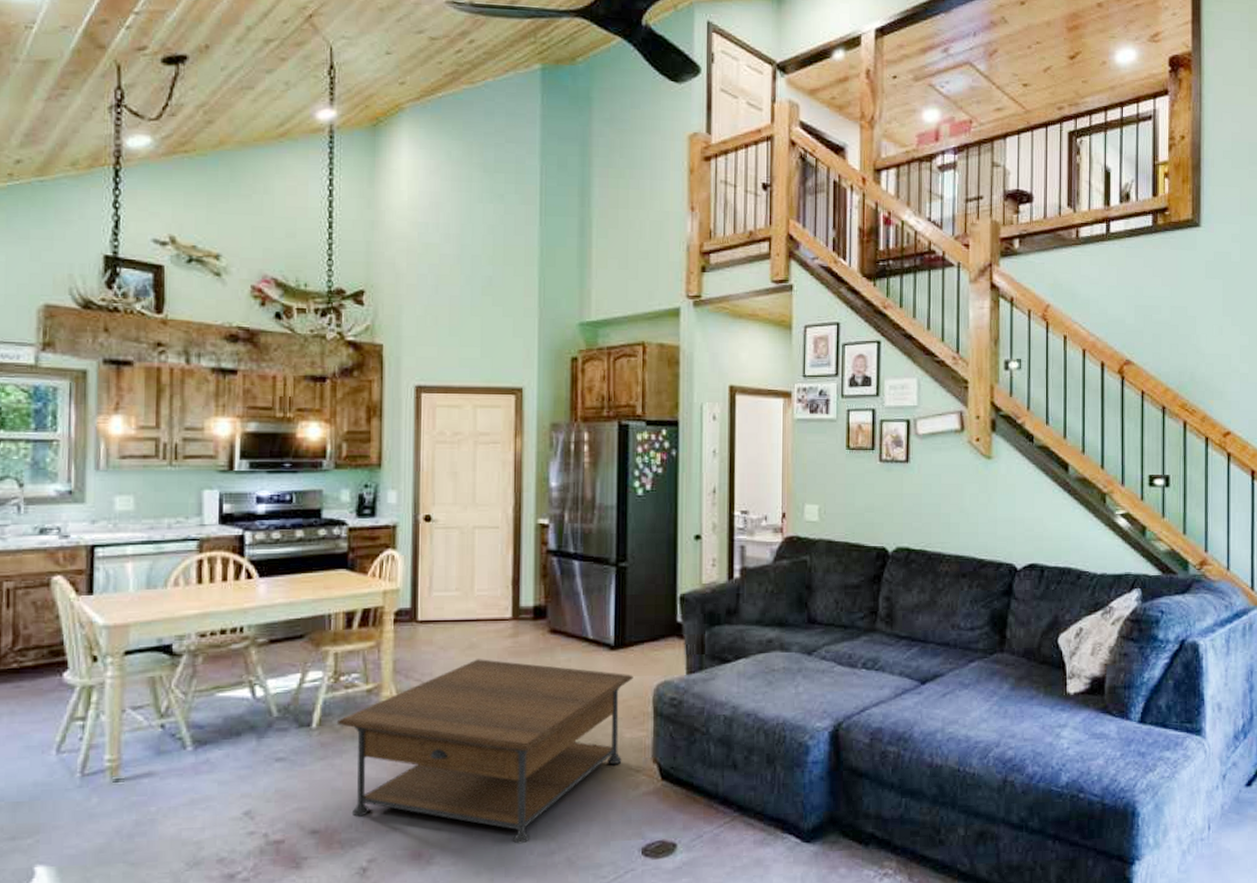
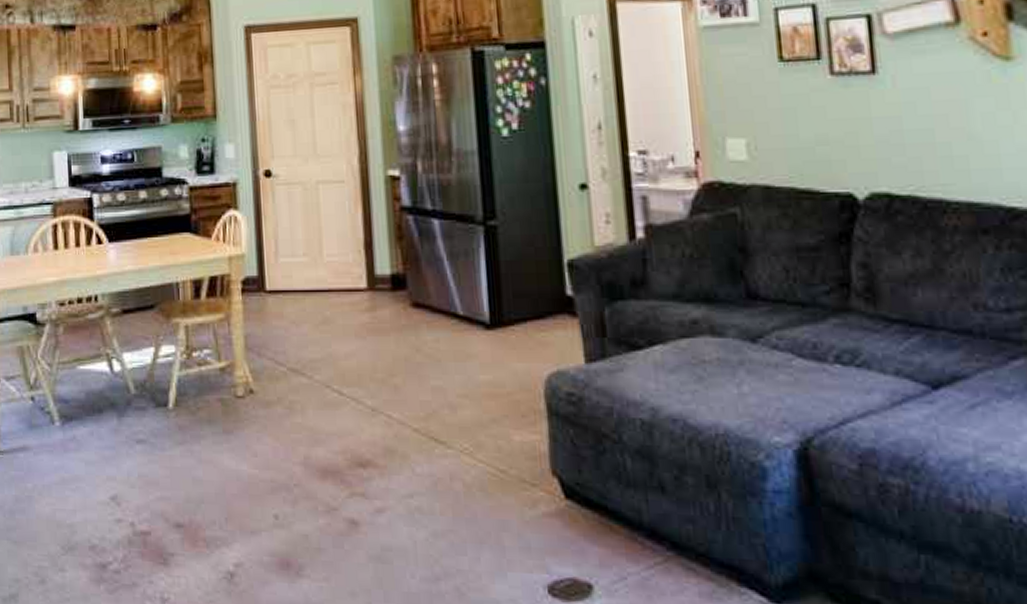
coffee table: present [336,659,633,844] -> none [192,336,517,564]

